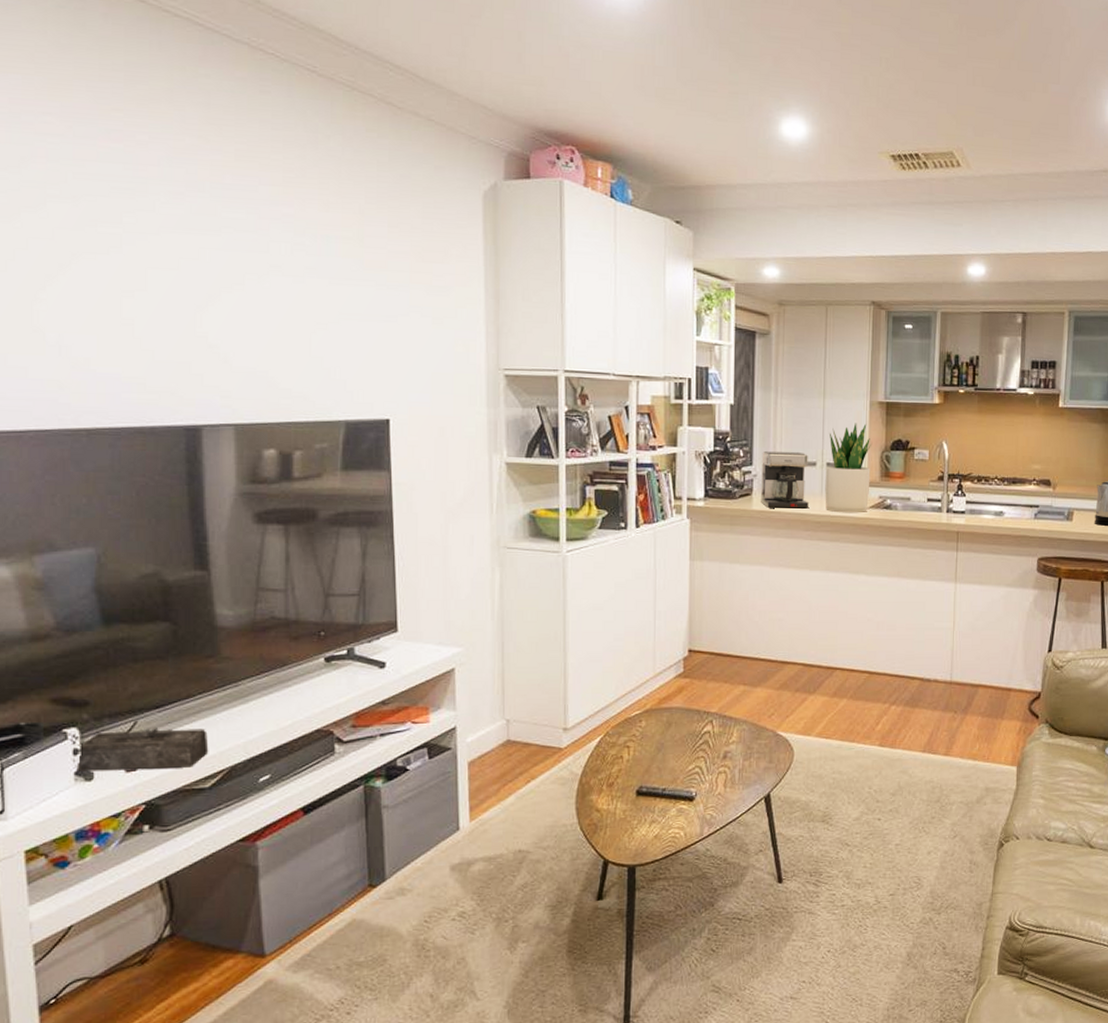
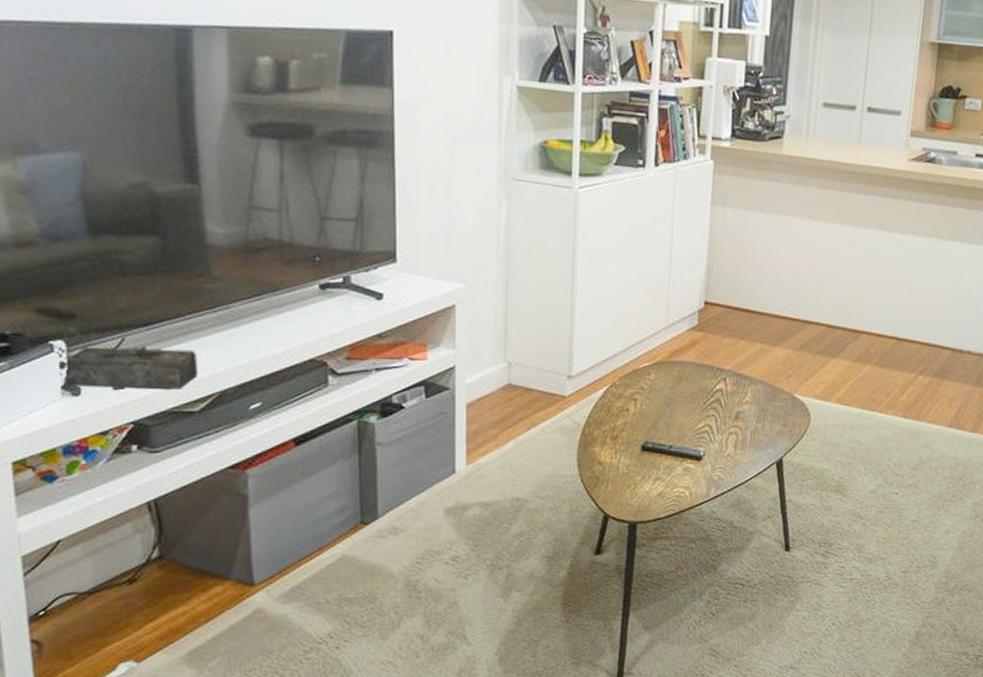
coffee maker: present [761,451,808,510] -> none [792,90,848,158]
planter: present [825,423,872,513] -> none [862,64,920,166]

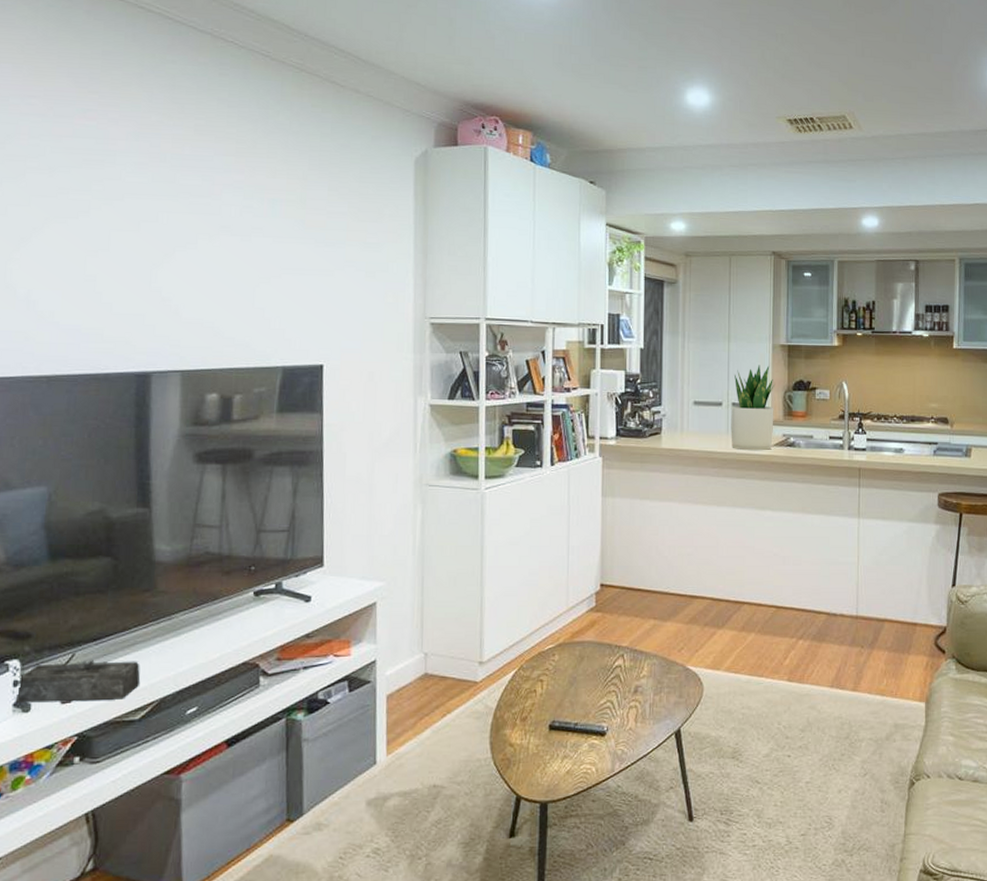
planter: none [862,64,920,166] -> present [731,365,775,451]

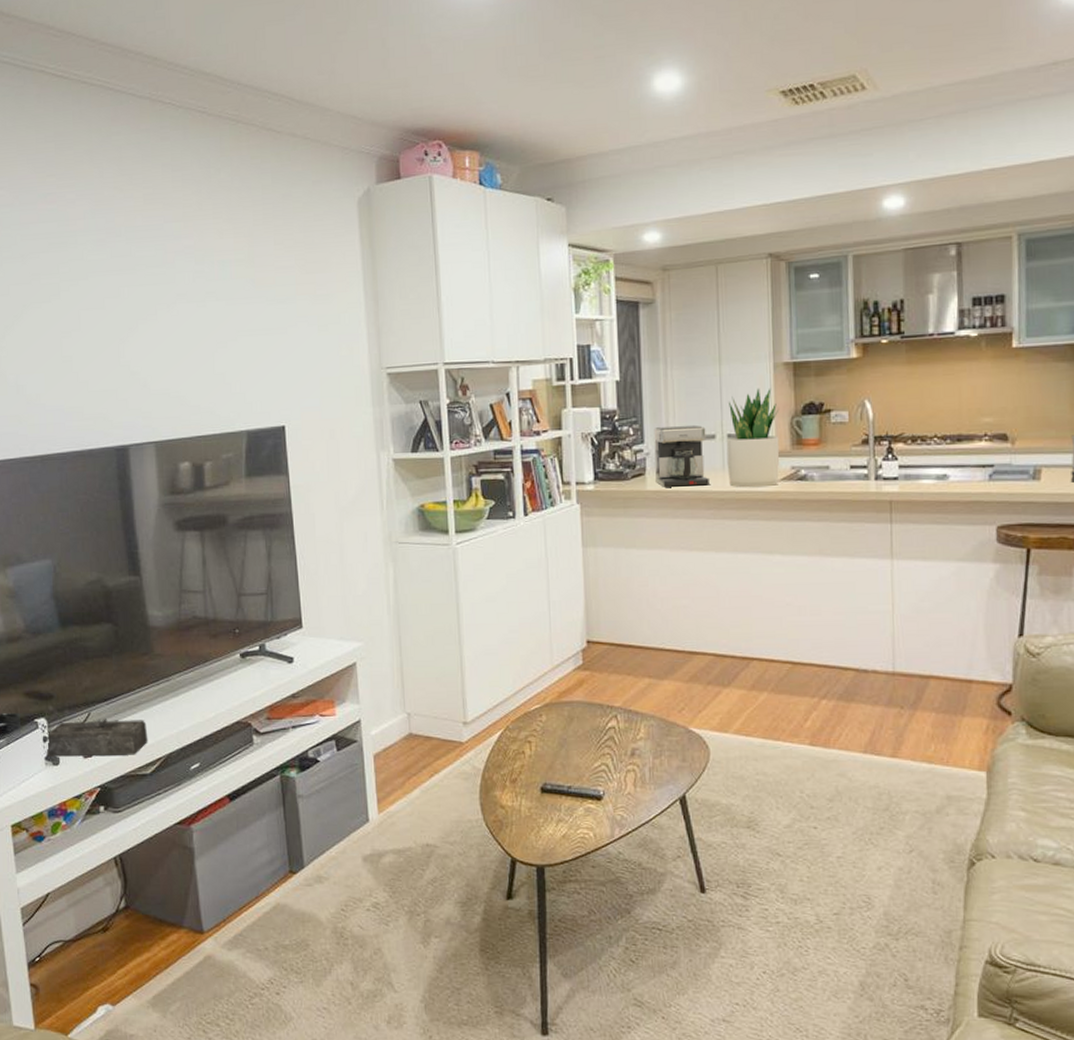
coffee maker: none [670,392,715,448] -> present [654,424,709,488]

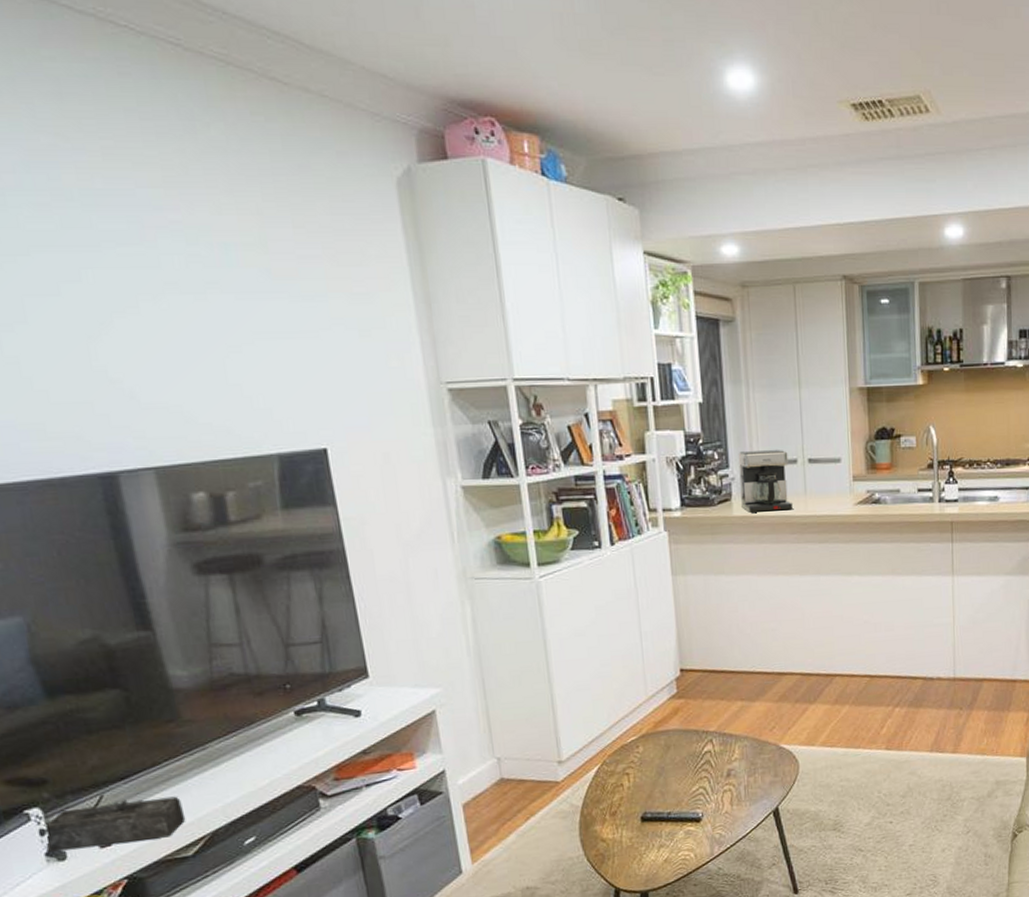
planter: present [726,388,780,488] -> none [807,413,856,512]

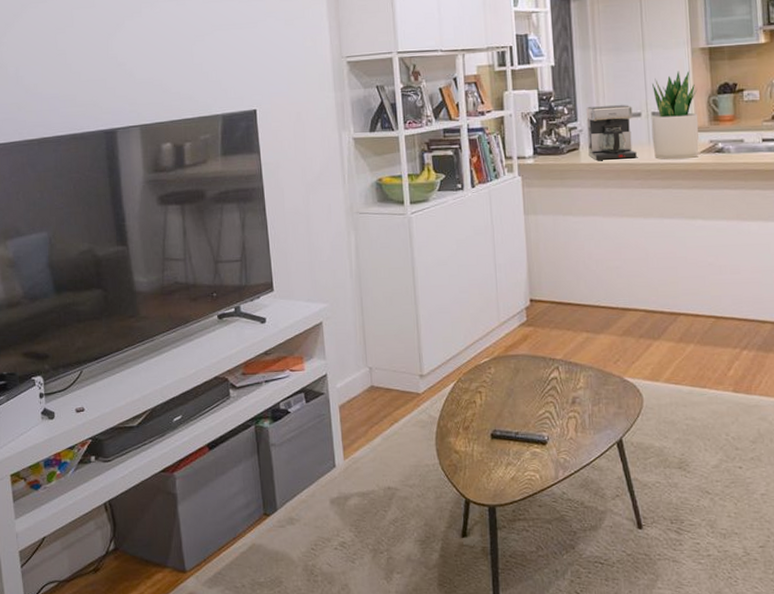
decorative box: present [43,796,186,854] -> none [42,376,135,413]
planter: none [807,413,856,512] -> present [651,71,699,160]

